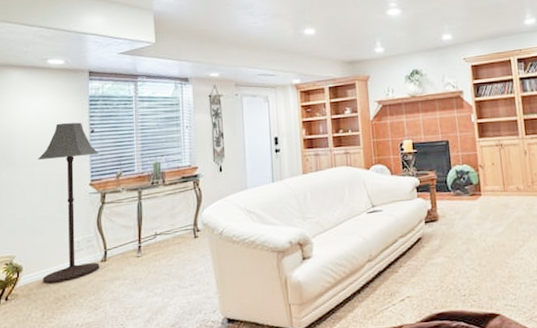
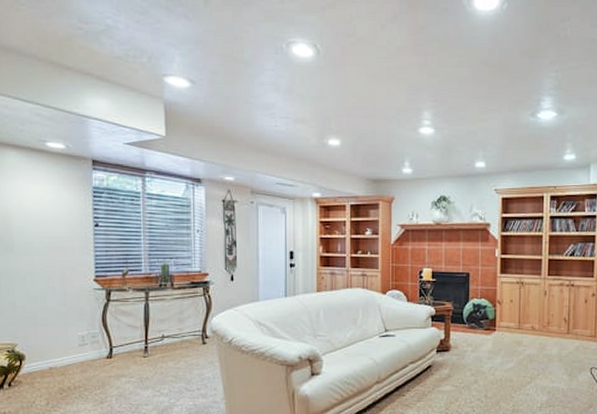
floor lamp: present [38,122,100,284] -> none [38,213,105,374]

